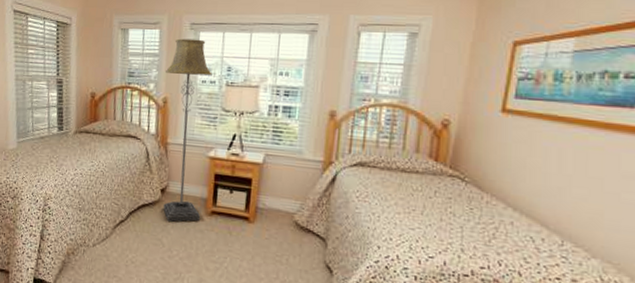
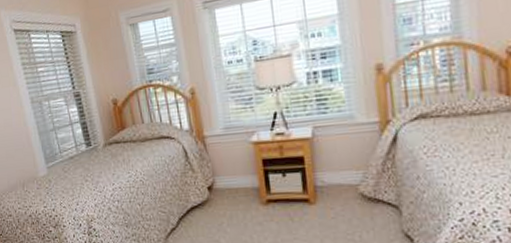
floor lamp: present [163,38,212,222] -> none [187,17,257,219]

